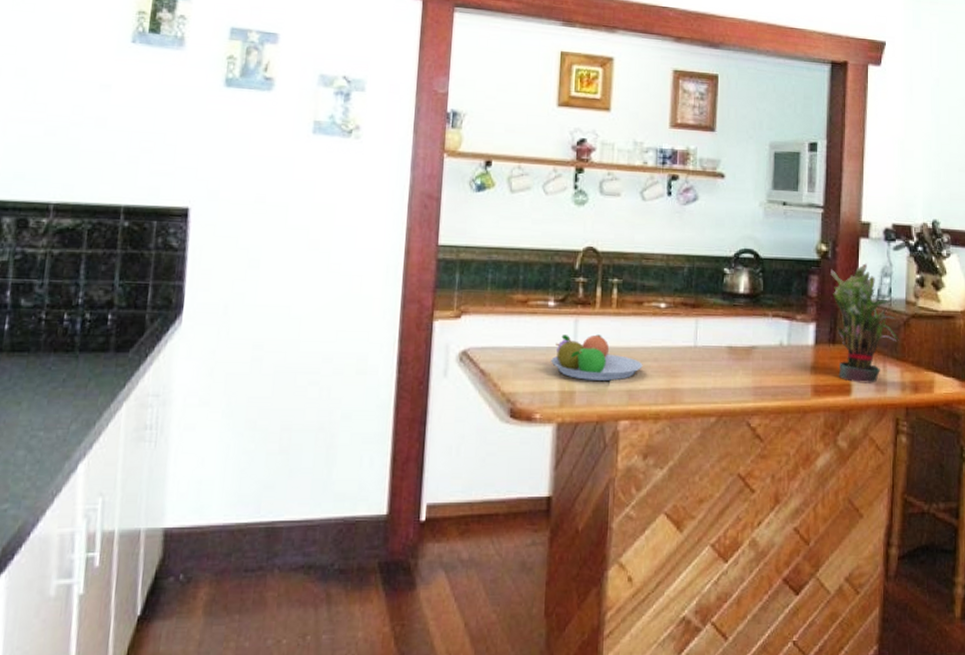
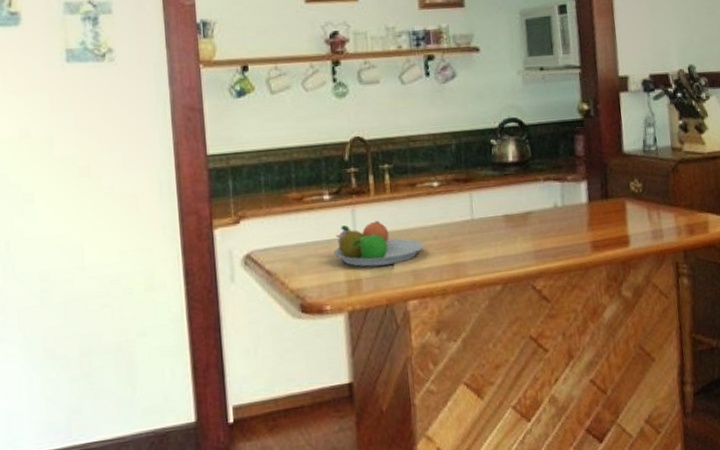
potted plant: present [831,263,900,384] -> none [595,116,670,234]

